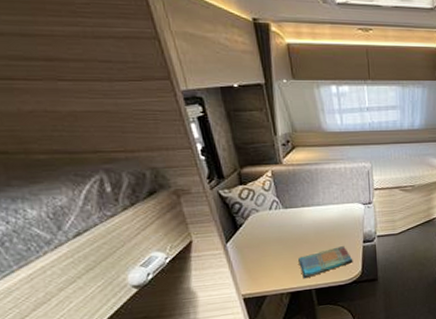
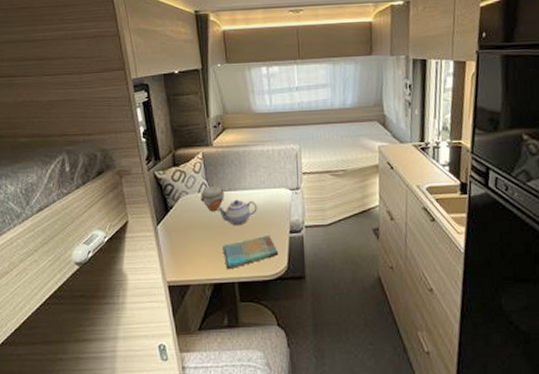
jar: none [272,203,297,228] -> present [200,187,224,212]
teapot: none [290,215,331,239] -> present [216,199,257,226]

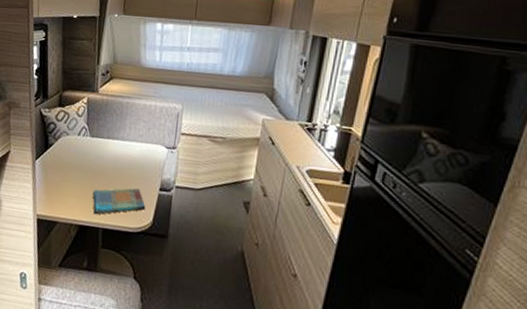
jar: present [200,187,224,212] -> none [79,131,103,157]
teapot: present [216,199,257,226] -> none [93,148,132,174]

